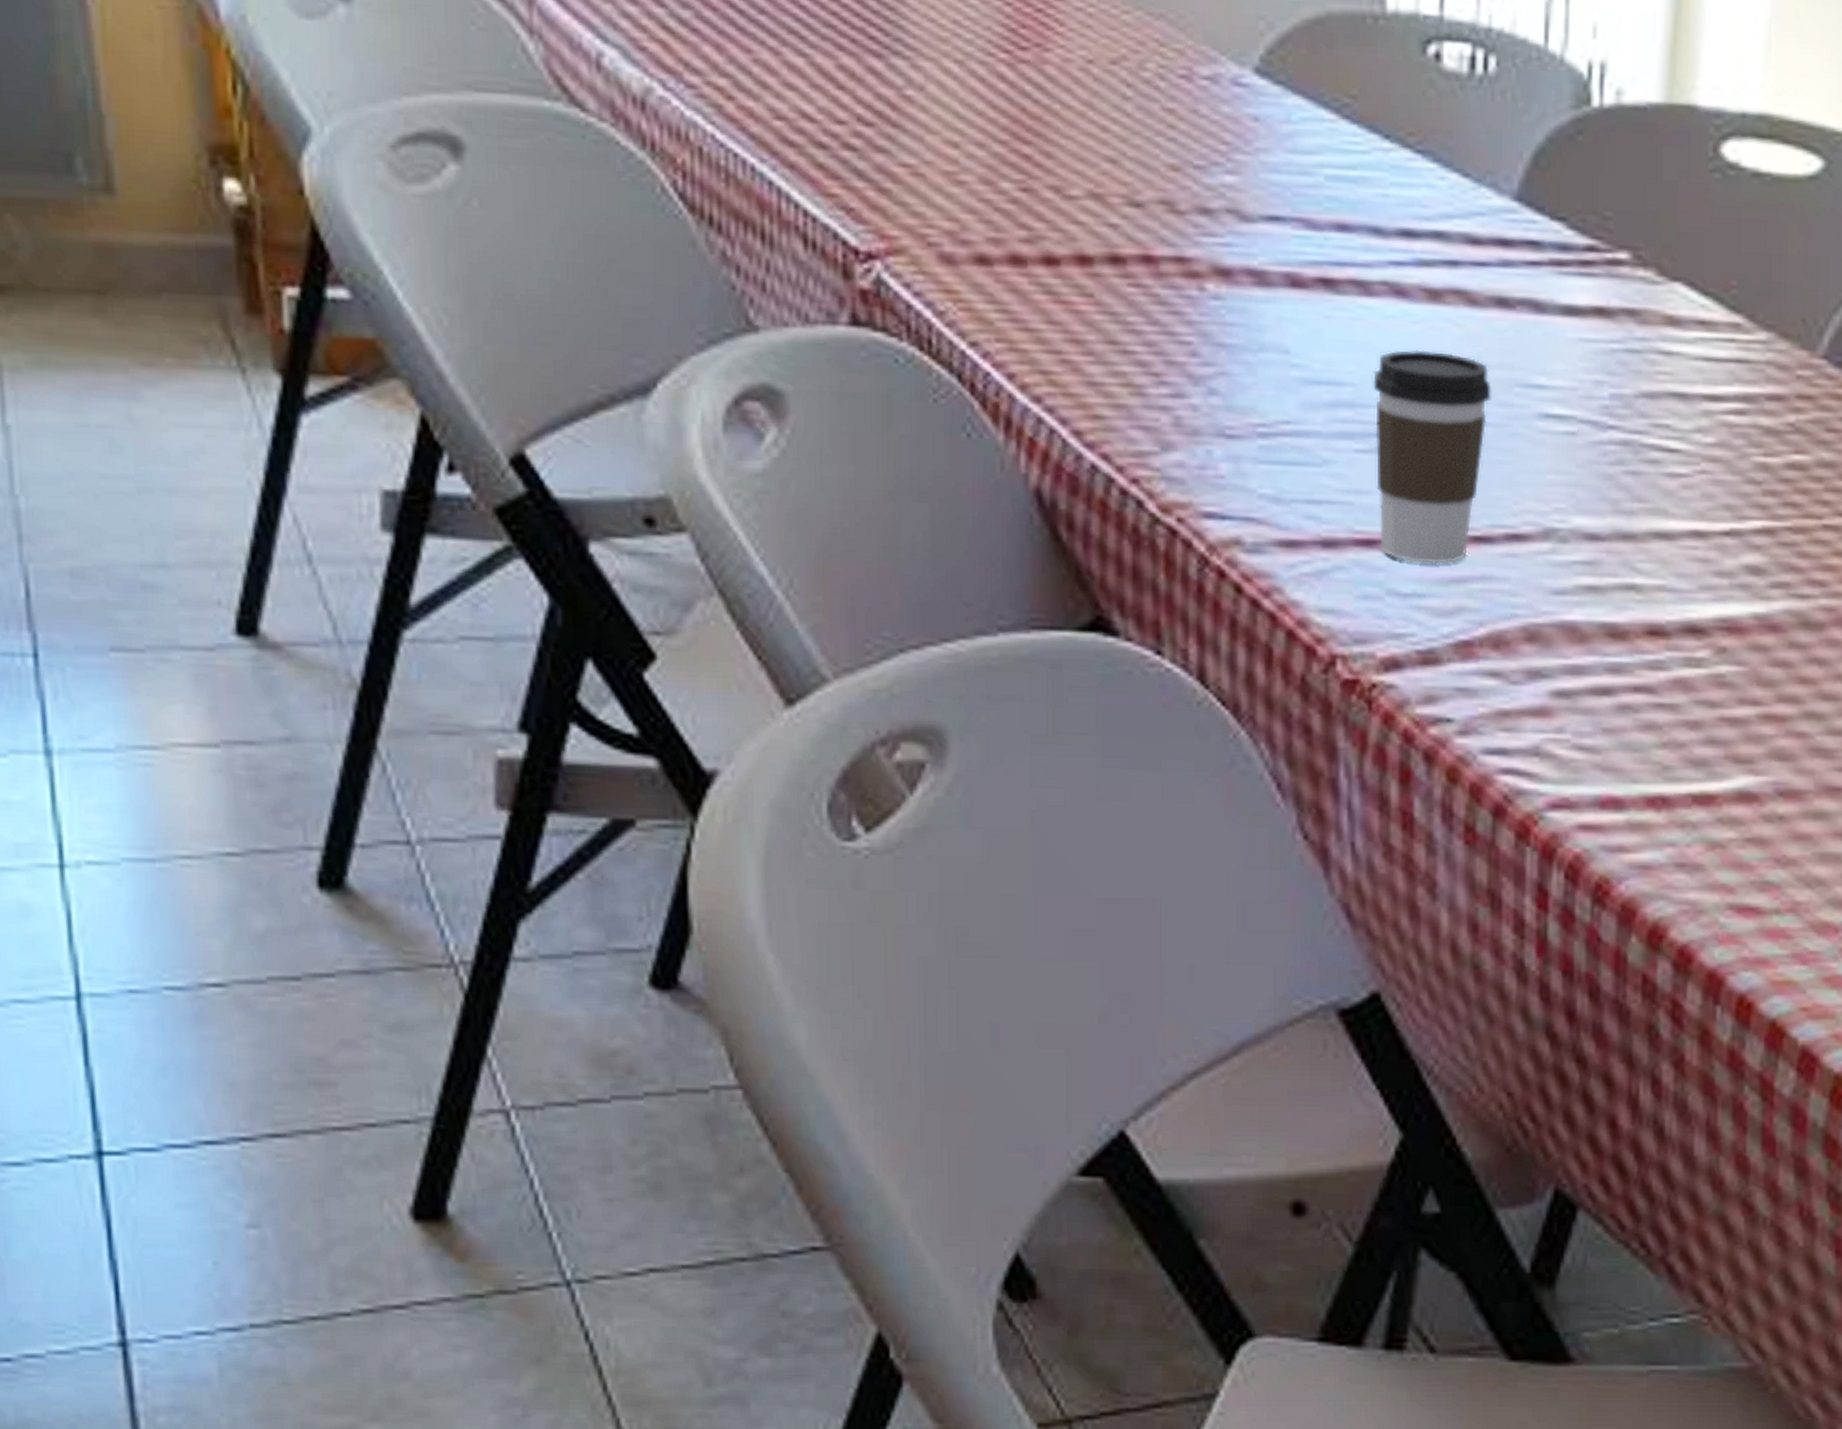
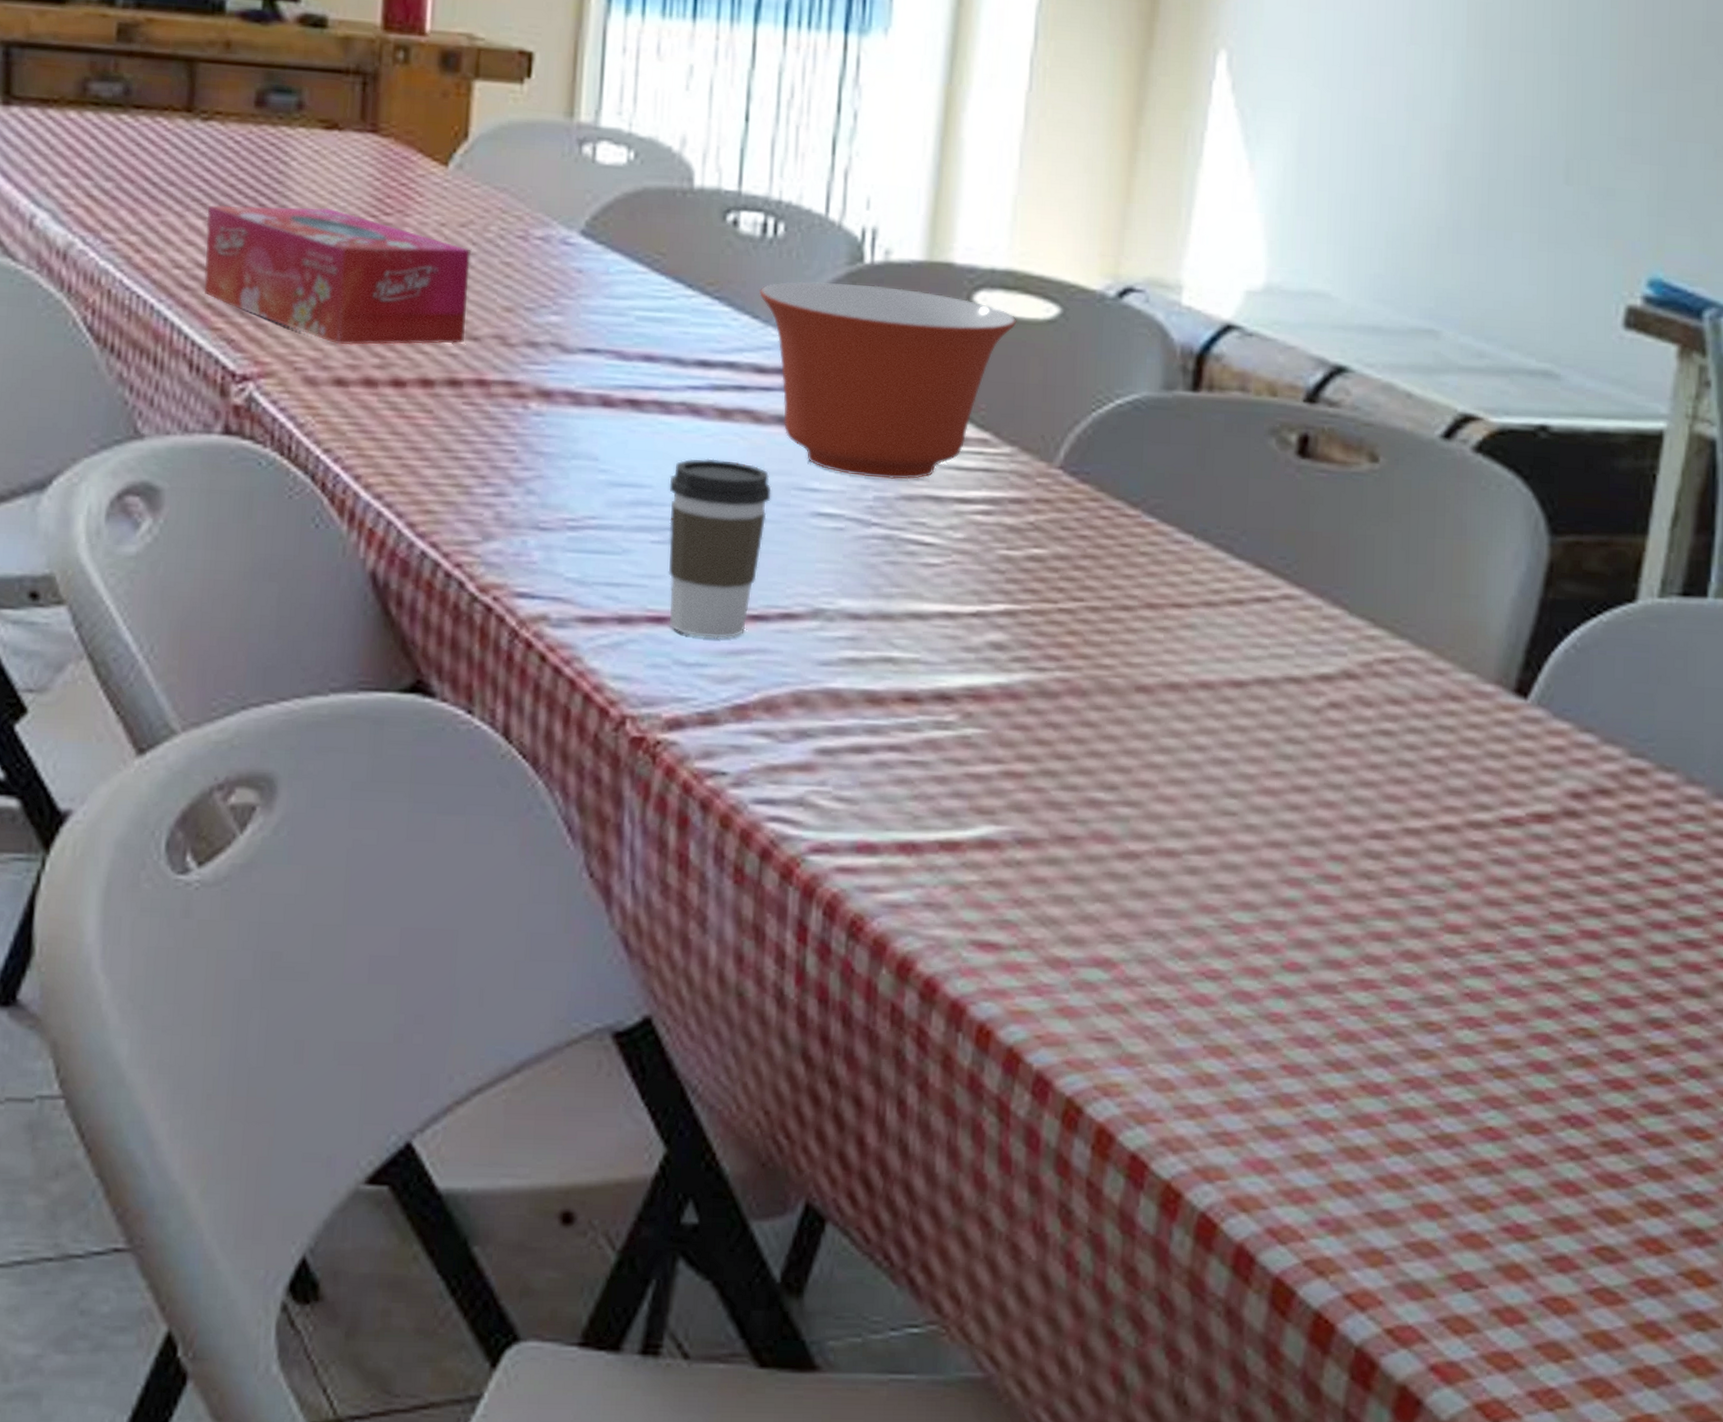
tissue box: none [808,38,1126,215] -> present [204,205,471,346]
mixing bowl: none [1468,130,1773,373] -> present [758,281,1017,480]

